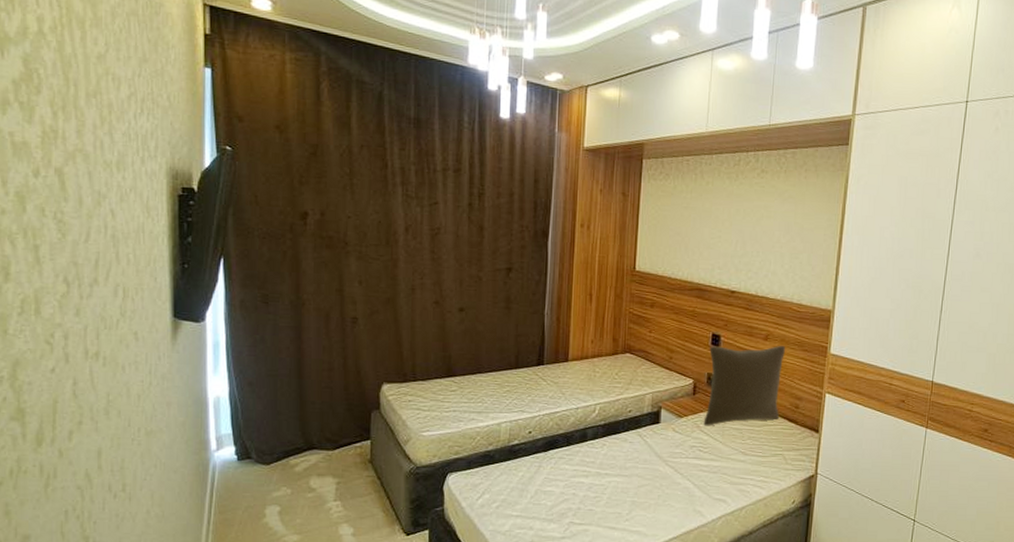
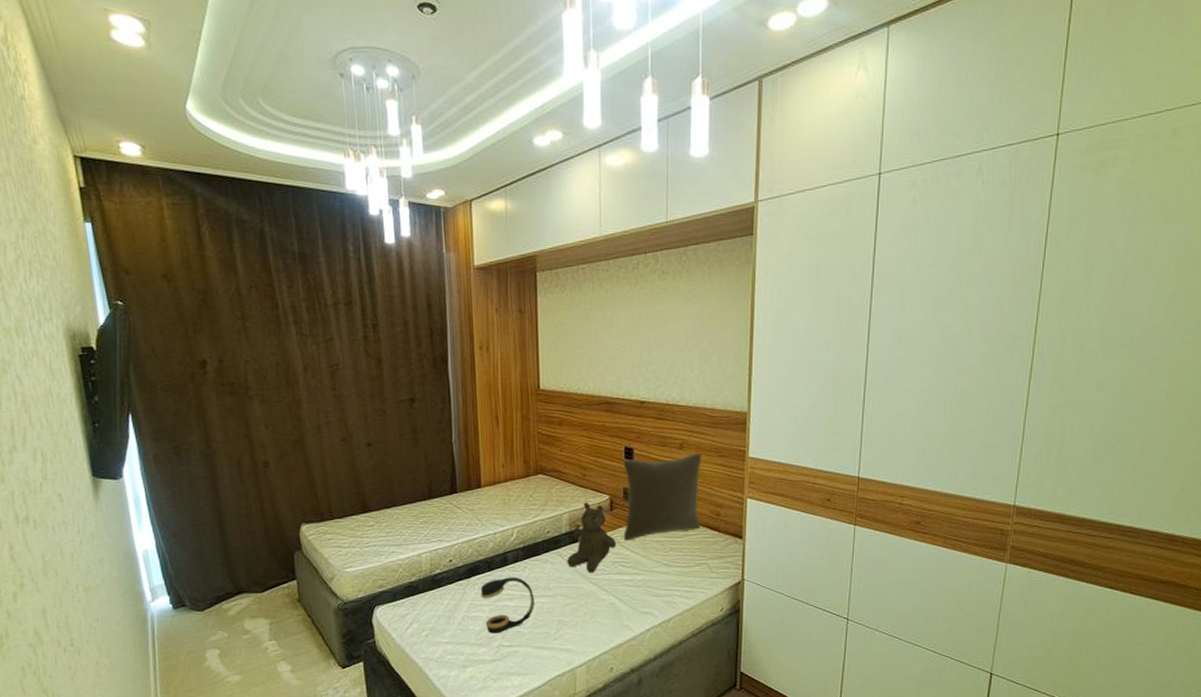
headphones: none [556,453,610,510] -> present [480,577,534,634]
teddy bear: none [646,384,697,456] -> present [567,502,617,573]

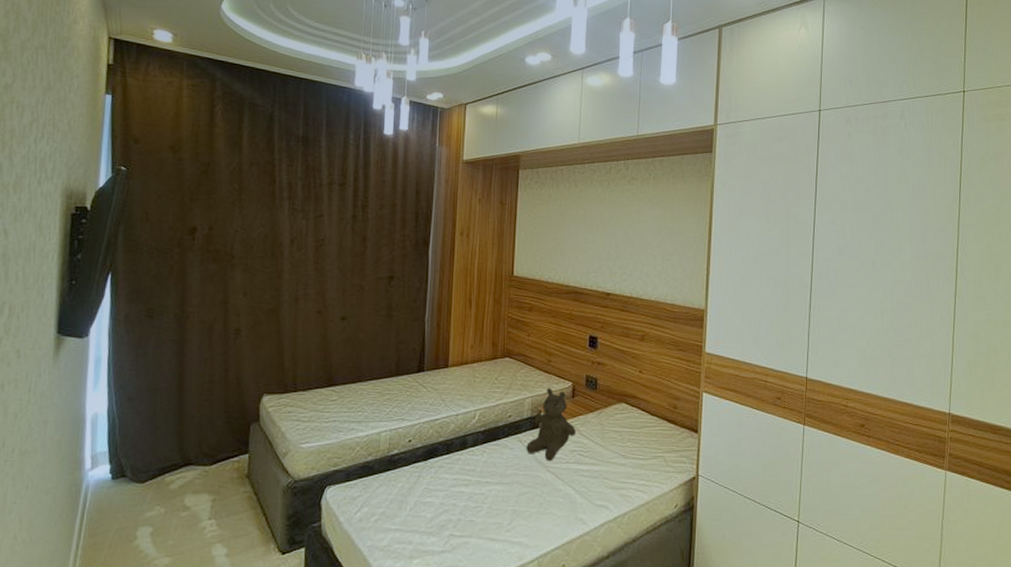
headphones: present [480,577,534,634] -> none [436,461,490,522]
pillow: present [623,454,701,541] -> none [583,346,661,429]

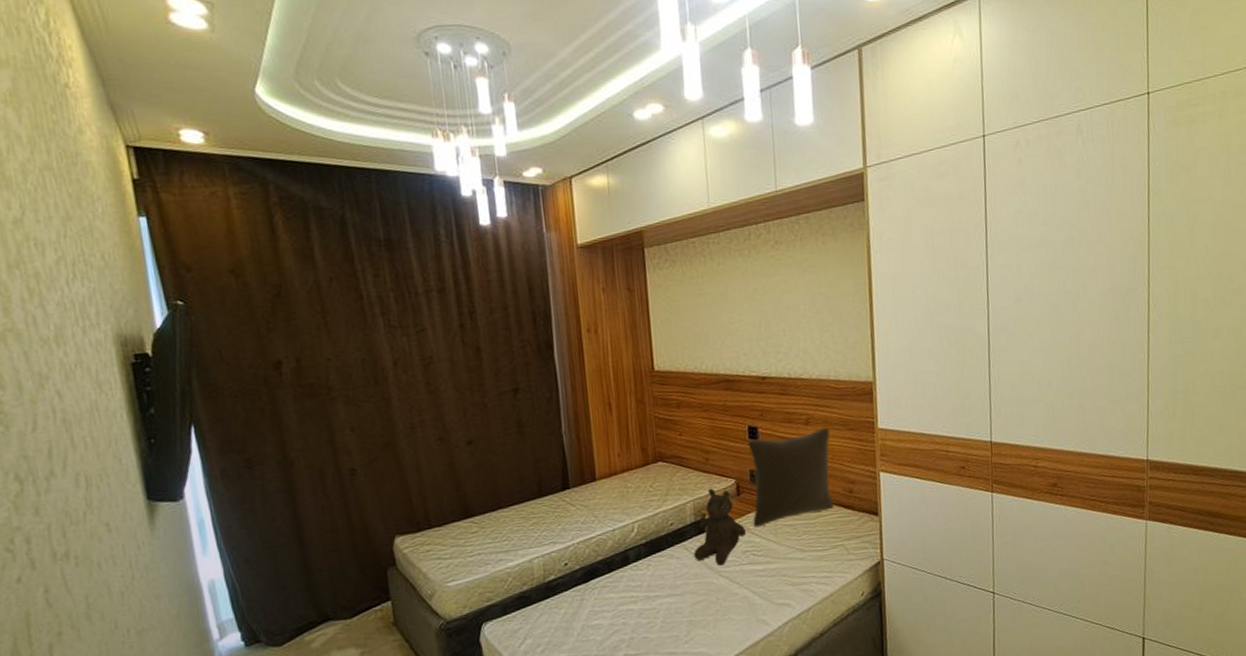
pillow: none [583,346,661,429] -> present [747,428,833,528]

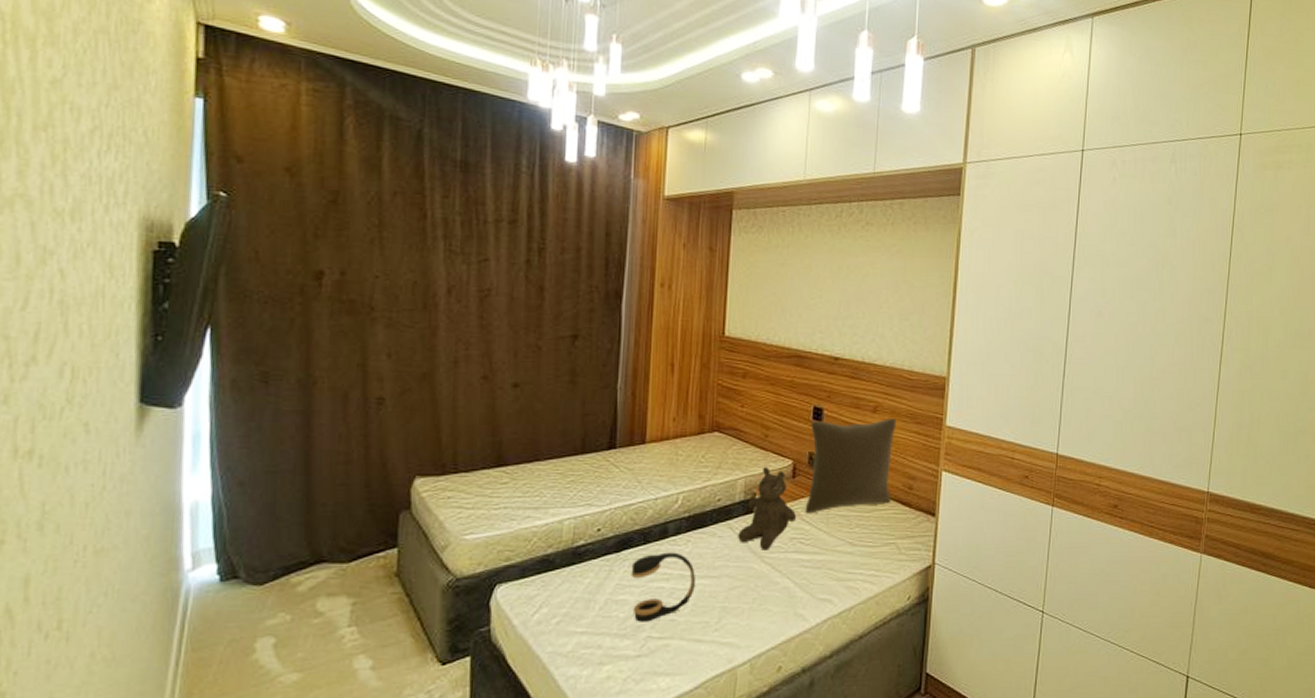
headphones: none [600,576,661,643] -> present [631,552,695,622]

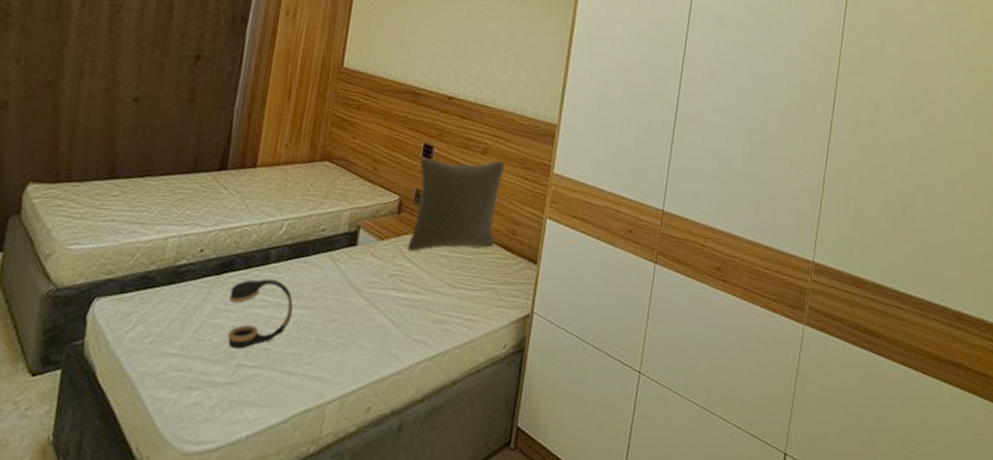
teddy bear: present [738,466,797,550] -> none [339,200,399,285]

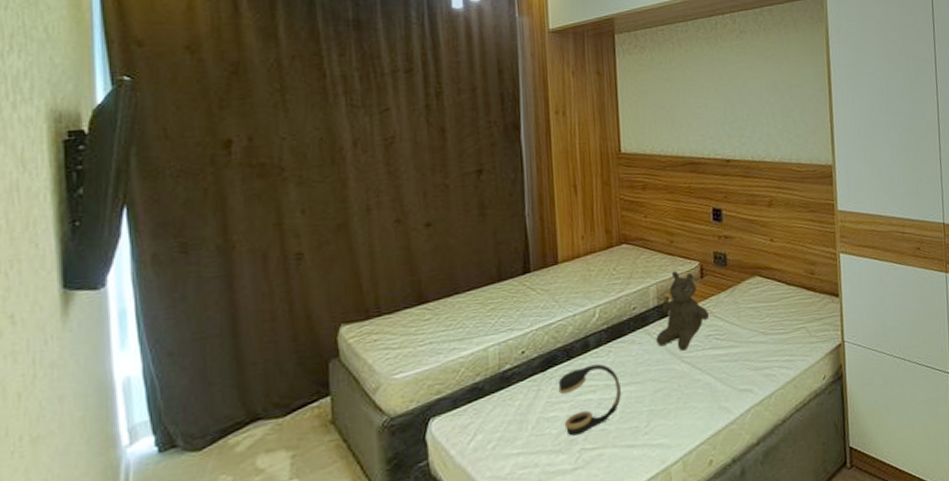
teddy bear: none [339,200,399,285] -> present [656,270,710,351]
pillow: present [407,158,504,252] -> none [712,210,795,311]

